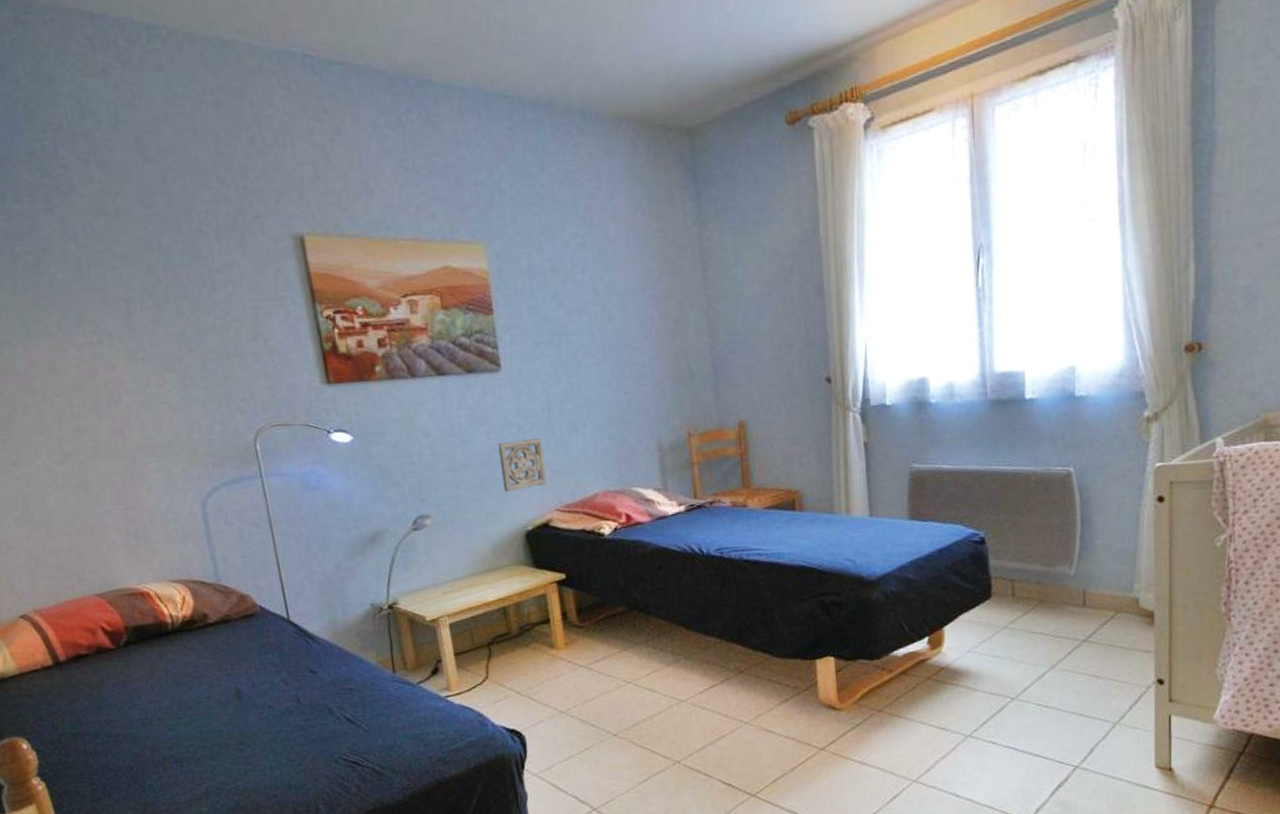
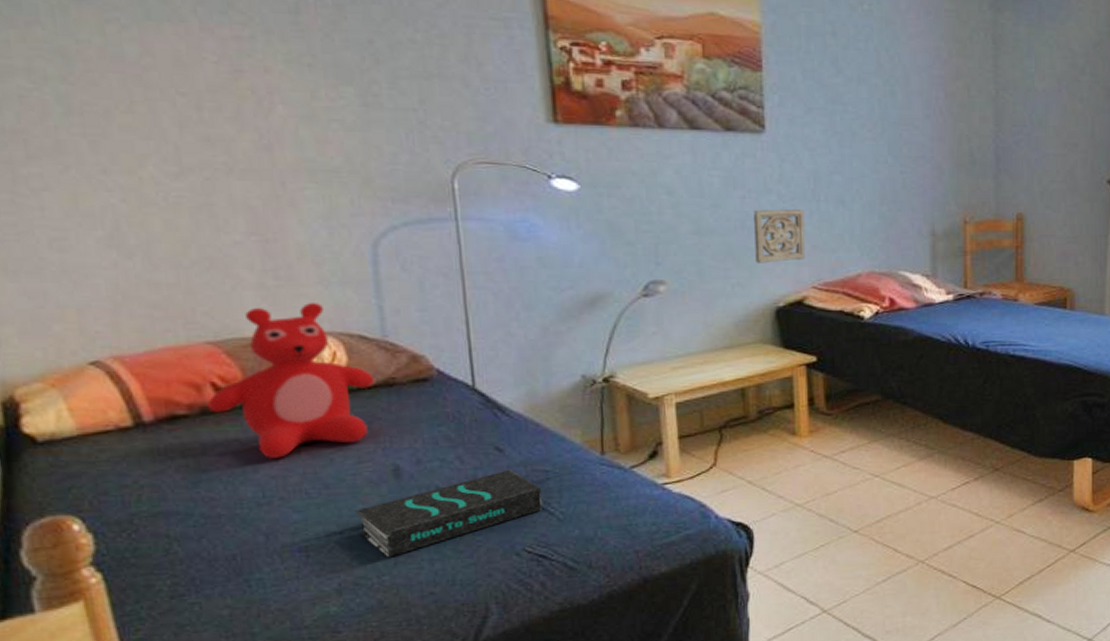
teddy bear: none [100,556,215,687] -> present [207,303,375,458]
book: none [212,688,351,766] -> present [355,469,542,558]

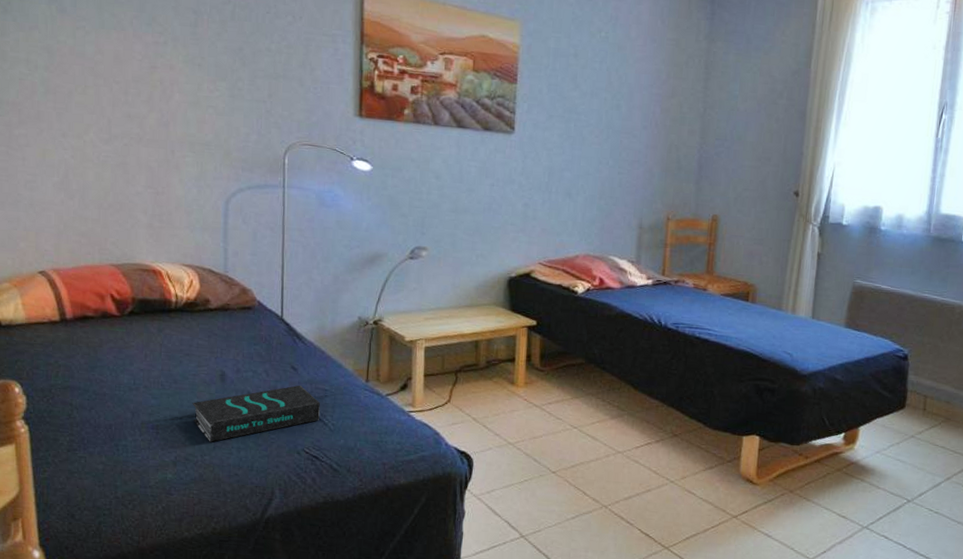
teddy bear: present [207,303,375,458] -> none [107,242,216,356]
wall ornament: present [753,209,805,263] -> none [497,196,538,240]

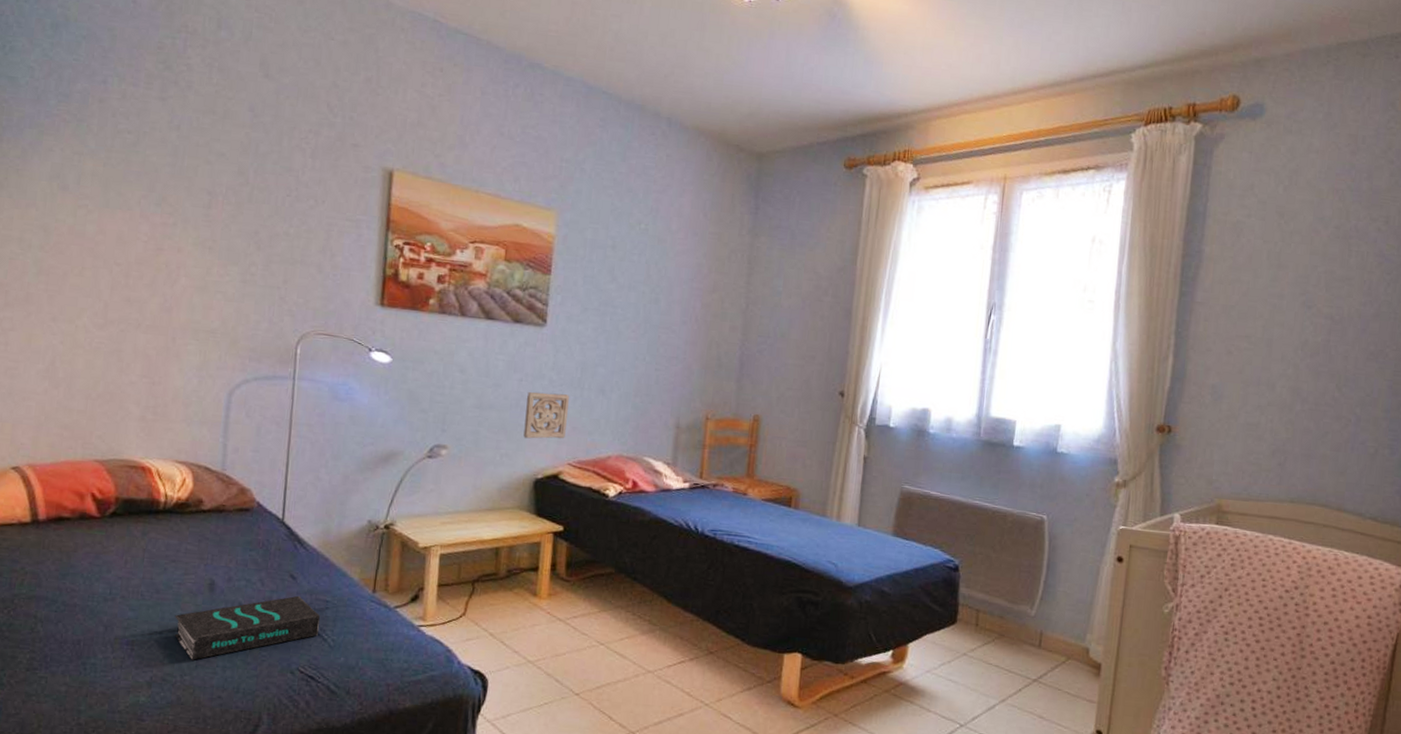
wall ornament: none [497,196,538,240] -> present [523,392,569,439]

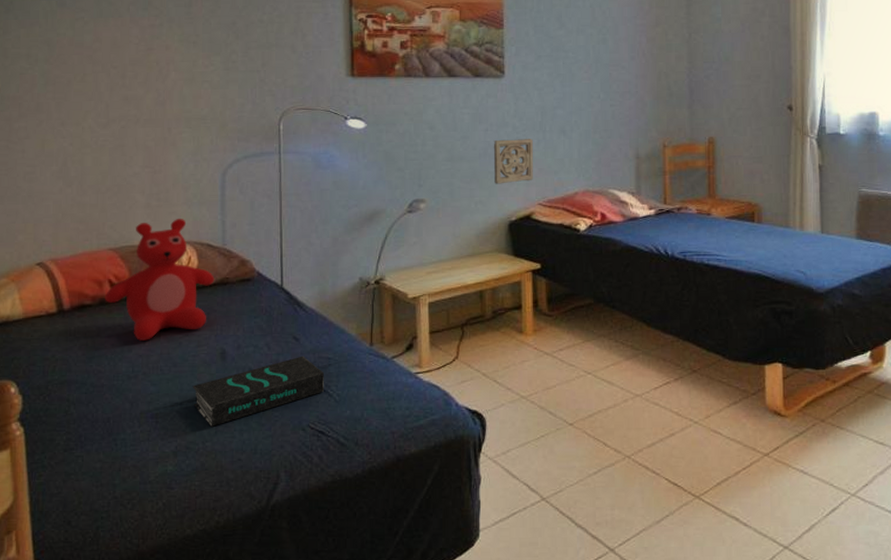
teddy bear: none [85,436,210,562] -> present [104,219,215,341]

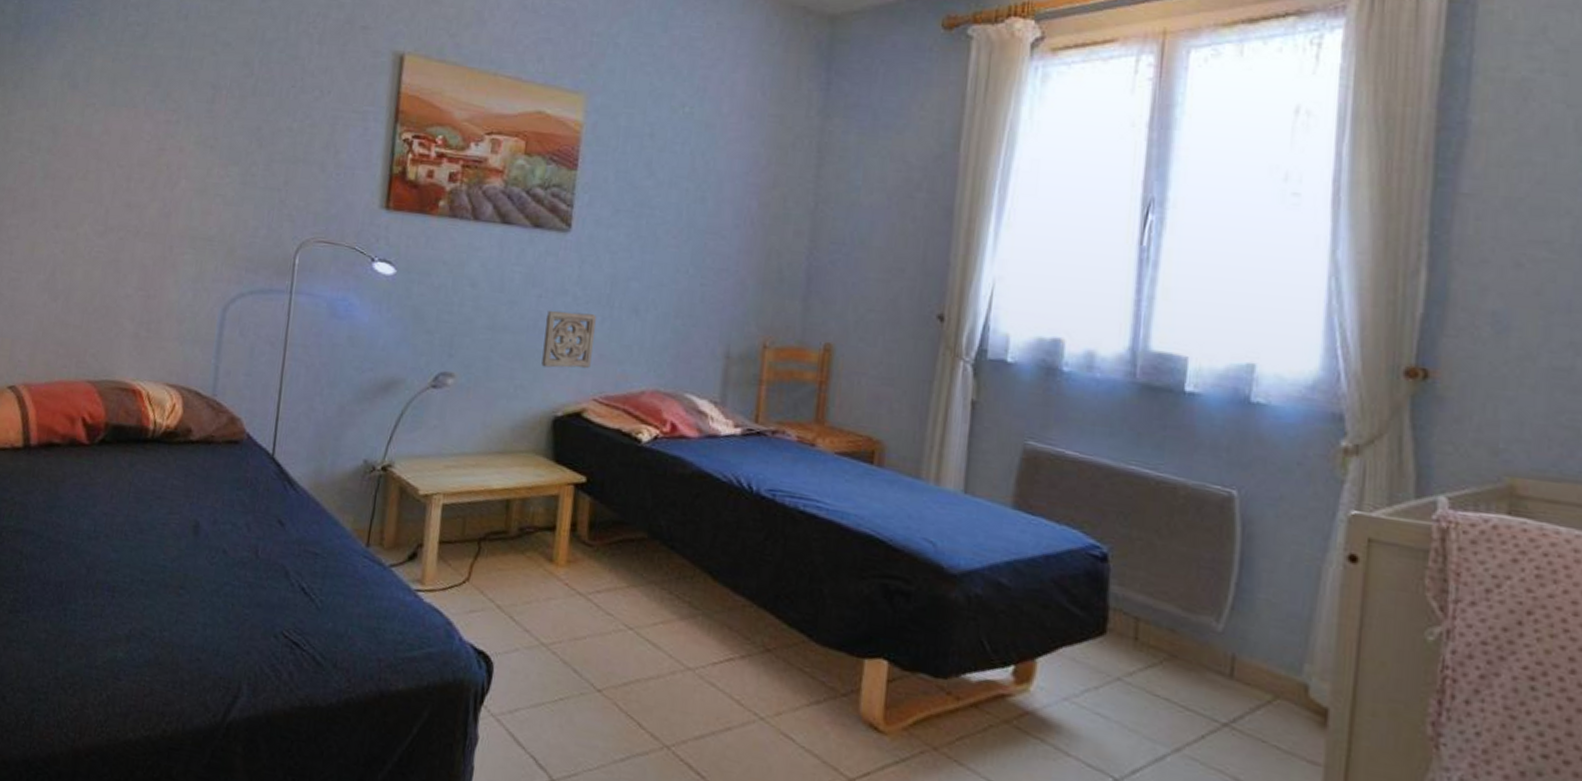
teddy bear: present [104,219,215,341] -> none [75,355,199,497]
book: present [192,356,324,427] -> none [155,545,308,614]

